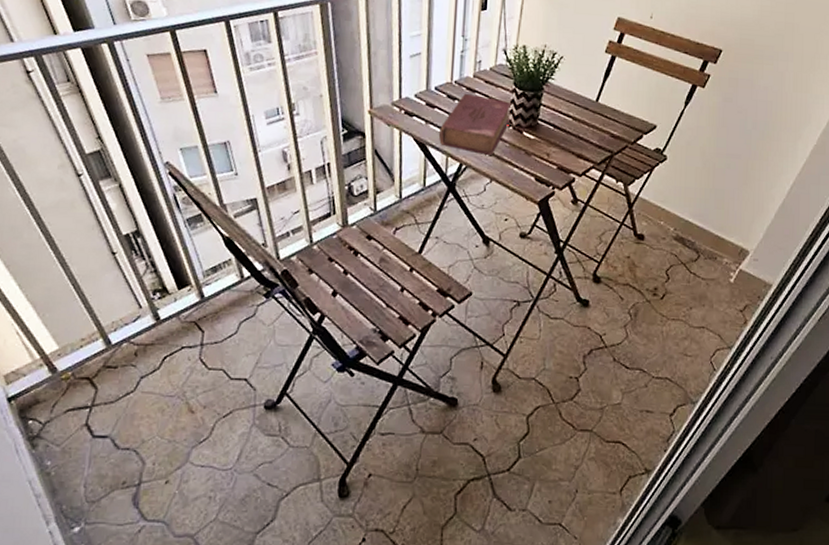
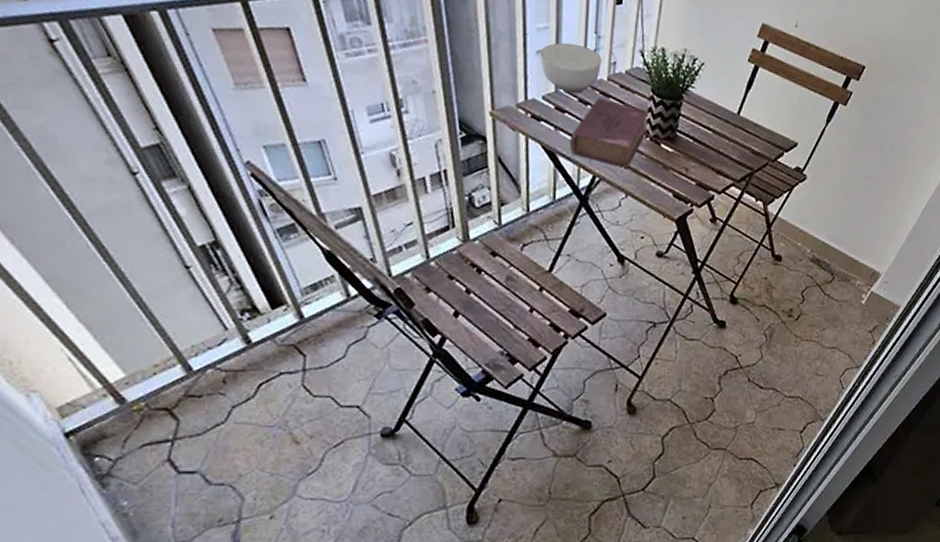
bowl: none [413,46,468,91] -> present [540,42,602,94]

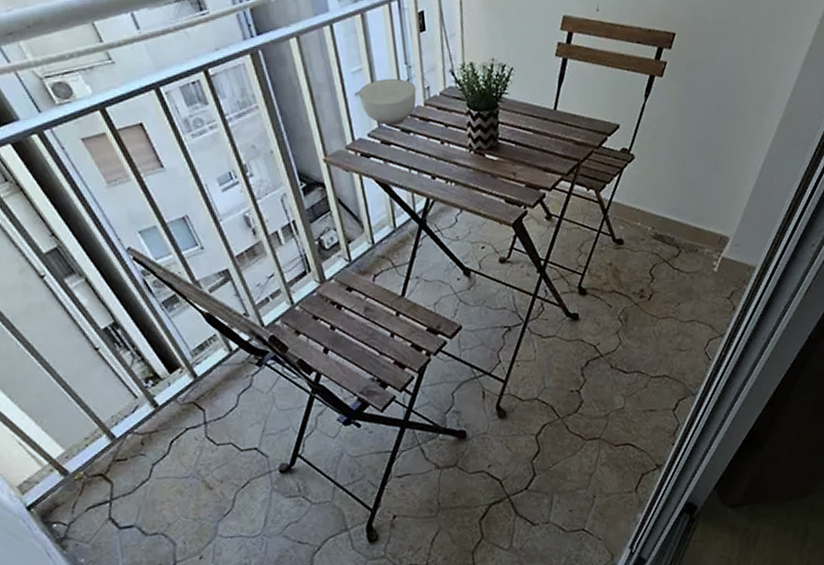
book: present [569,97,649,169] -> none [399,123,471,186]

